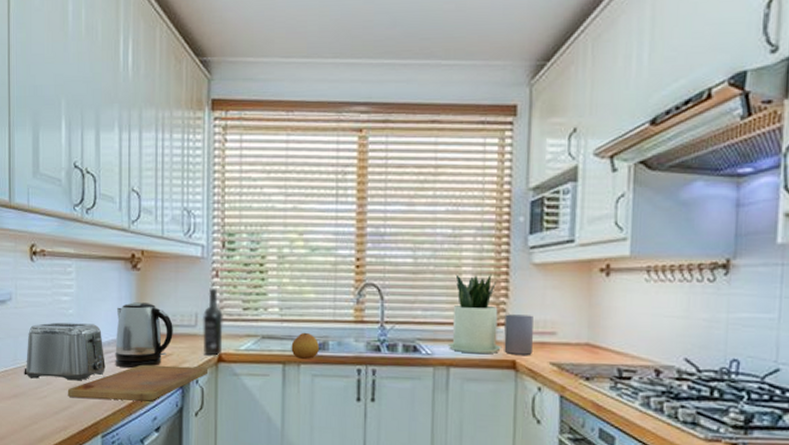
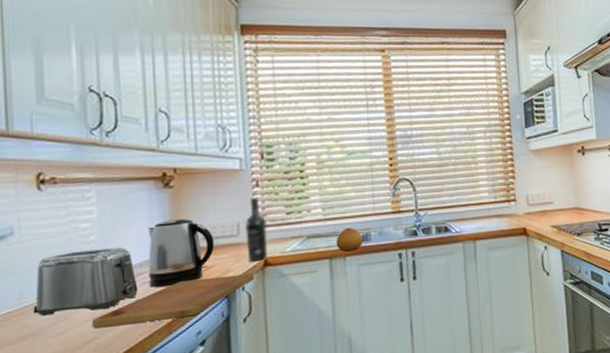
planter: present [447,274,501,354] -> none [472,161,514,227]
canister: present [504,314,534,356] -> none [514,190,538,224]

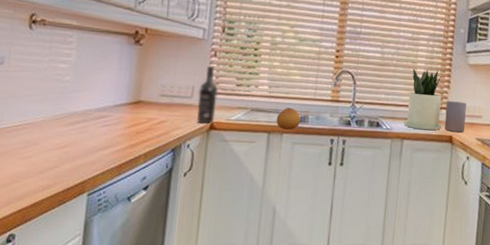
toaster: present [33,247,138,316] -> none [9,87,99,143]
cutting board: present [91,273,255,328] -> none [55,129,200,163]
kettle: present [147,219,214,287] -> none [108,73,170,132]
planter: none [472,161,514,227] -> present [403,68,443,131]
canister: none [514,190,538,224] -> present [444,101,467,133]

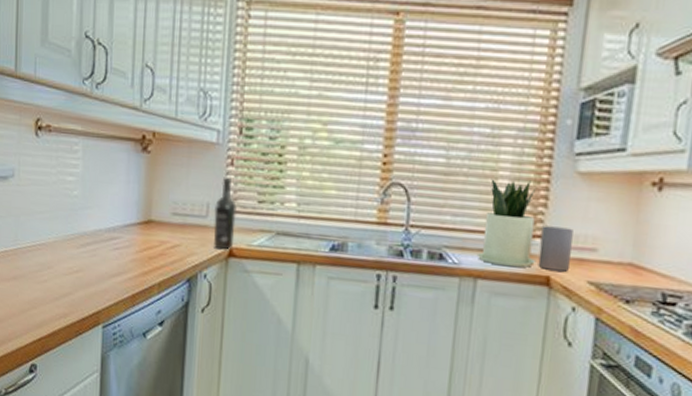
fruit: present [276,107,300,130] -> none [307,231,337,261]

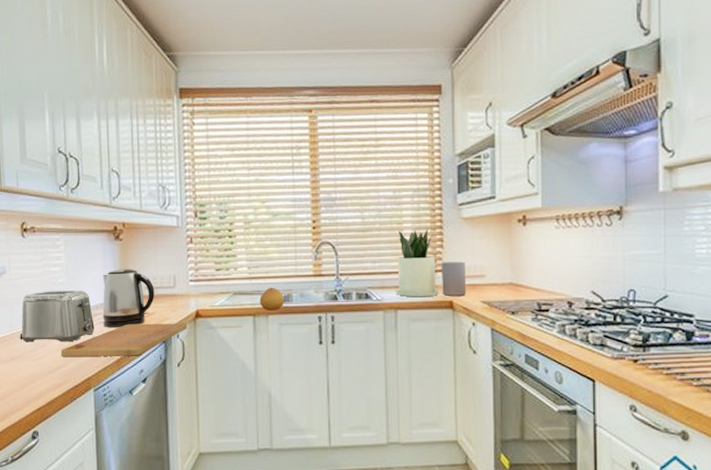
toaster: none [24,203,110,267] -> present [20,290,95,342]
cutting board: none [68,254,218,294] -> present [60,323,188,357]
kettle: none [120,187,183,257] -> present [102,269,155,327]
wine bottle: present [213,177,237,250] -> none [179,253,200,313]
fruit: none [307,231,337,261] -> present [260,287,284,311]

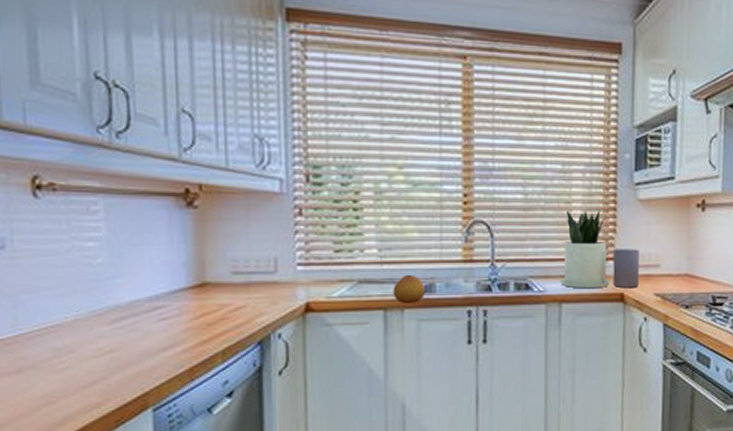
toaster: present [20,290,95,342] -> none [30,275,154,347]
cutting board: present [60,323,188,357] -> none [99,319,294,366]
kettle: present [102,269,155,327] -> none [166,247,246,325]

